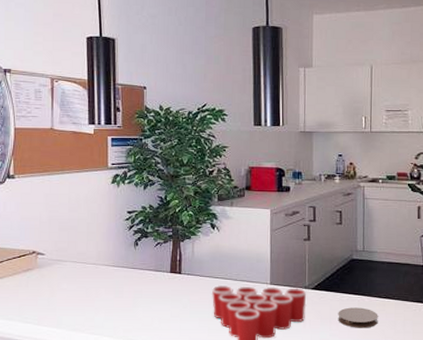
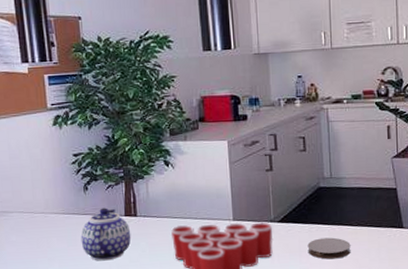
teapot: none [127,263,175,314] -> present [80,208,131,261]

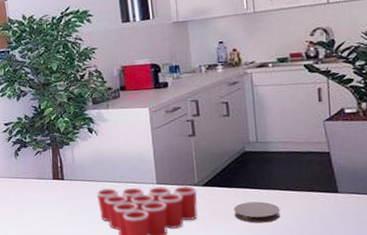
teapot: present [80,208,131,261] -> none [13,172,60,220]

